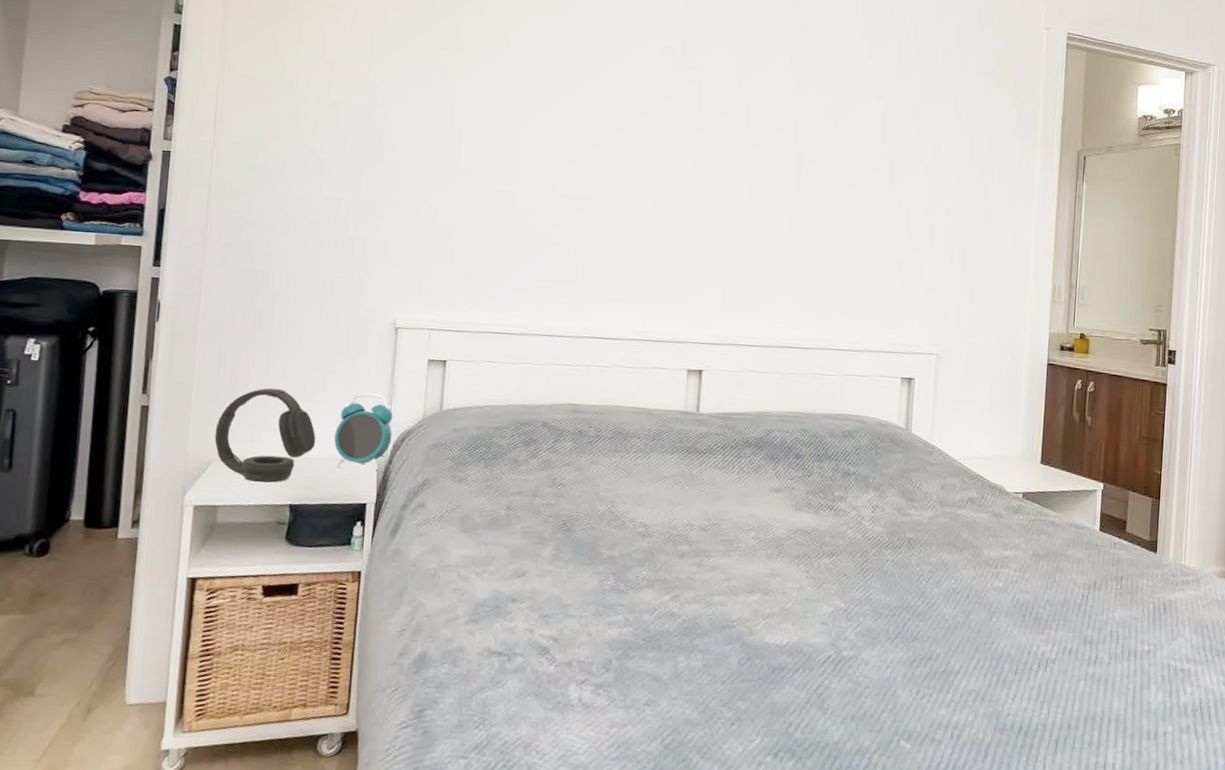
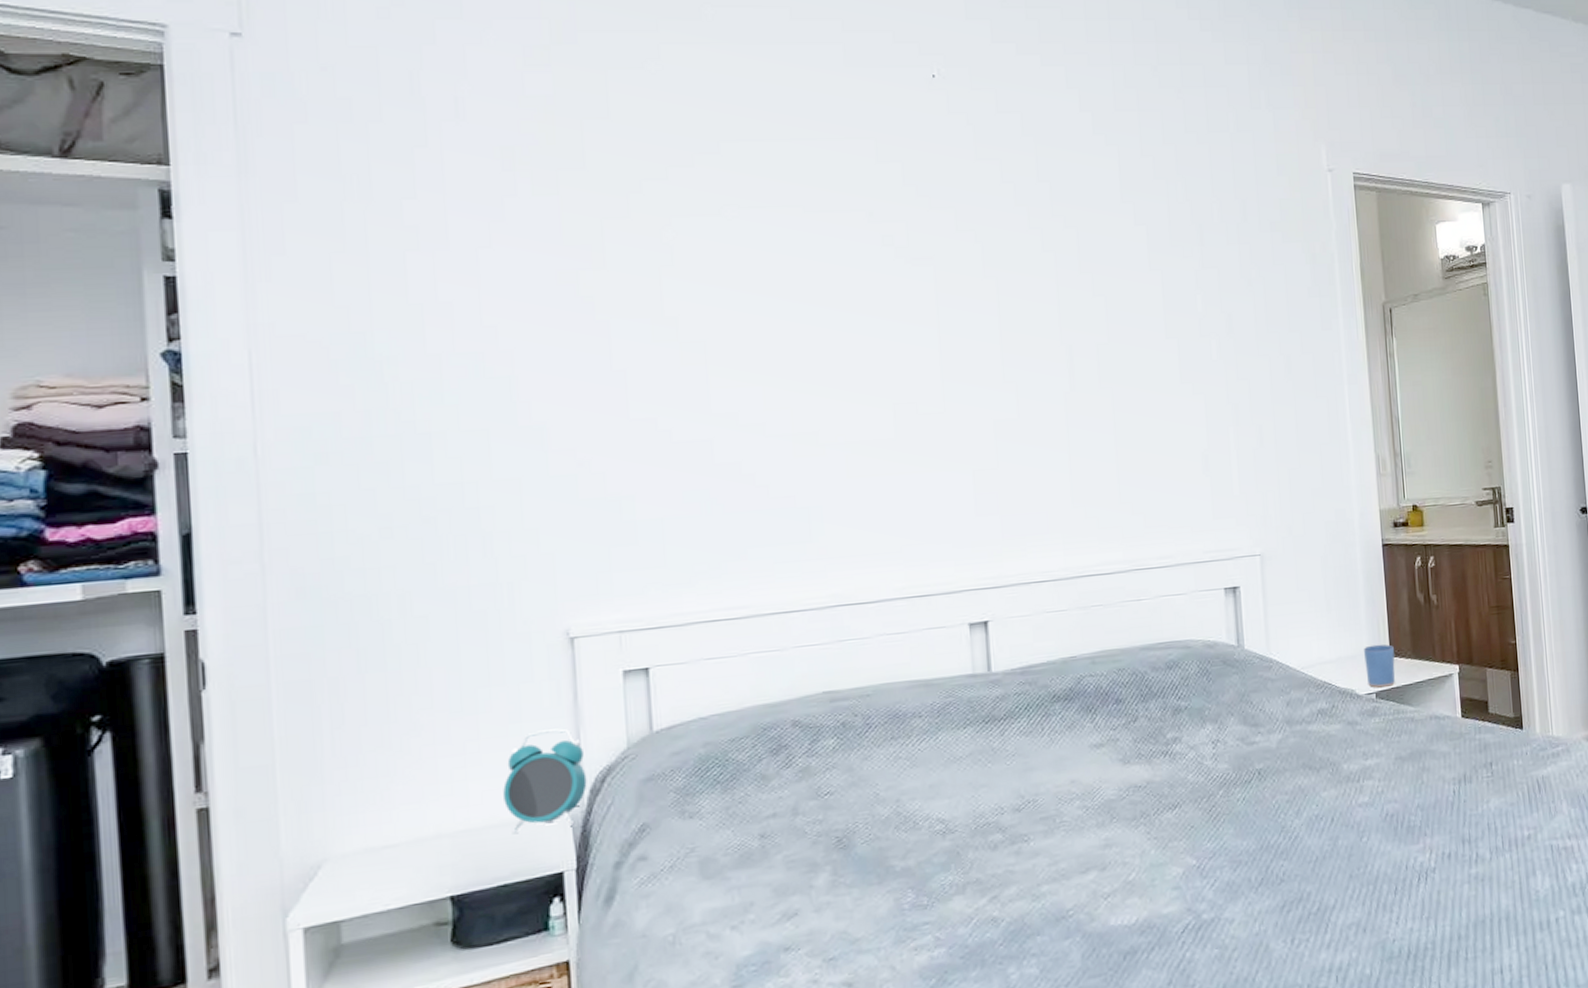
headphones: present [214,388,316,483] -> none [320,747,477,878]
mug: none [1016,450,1045,490] -> present [1363,644,1395,688]

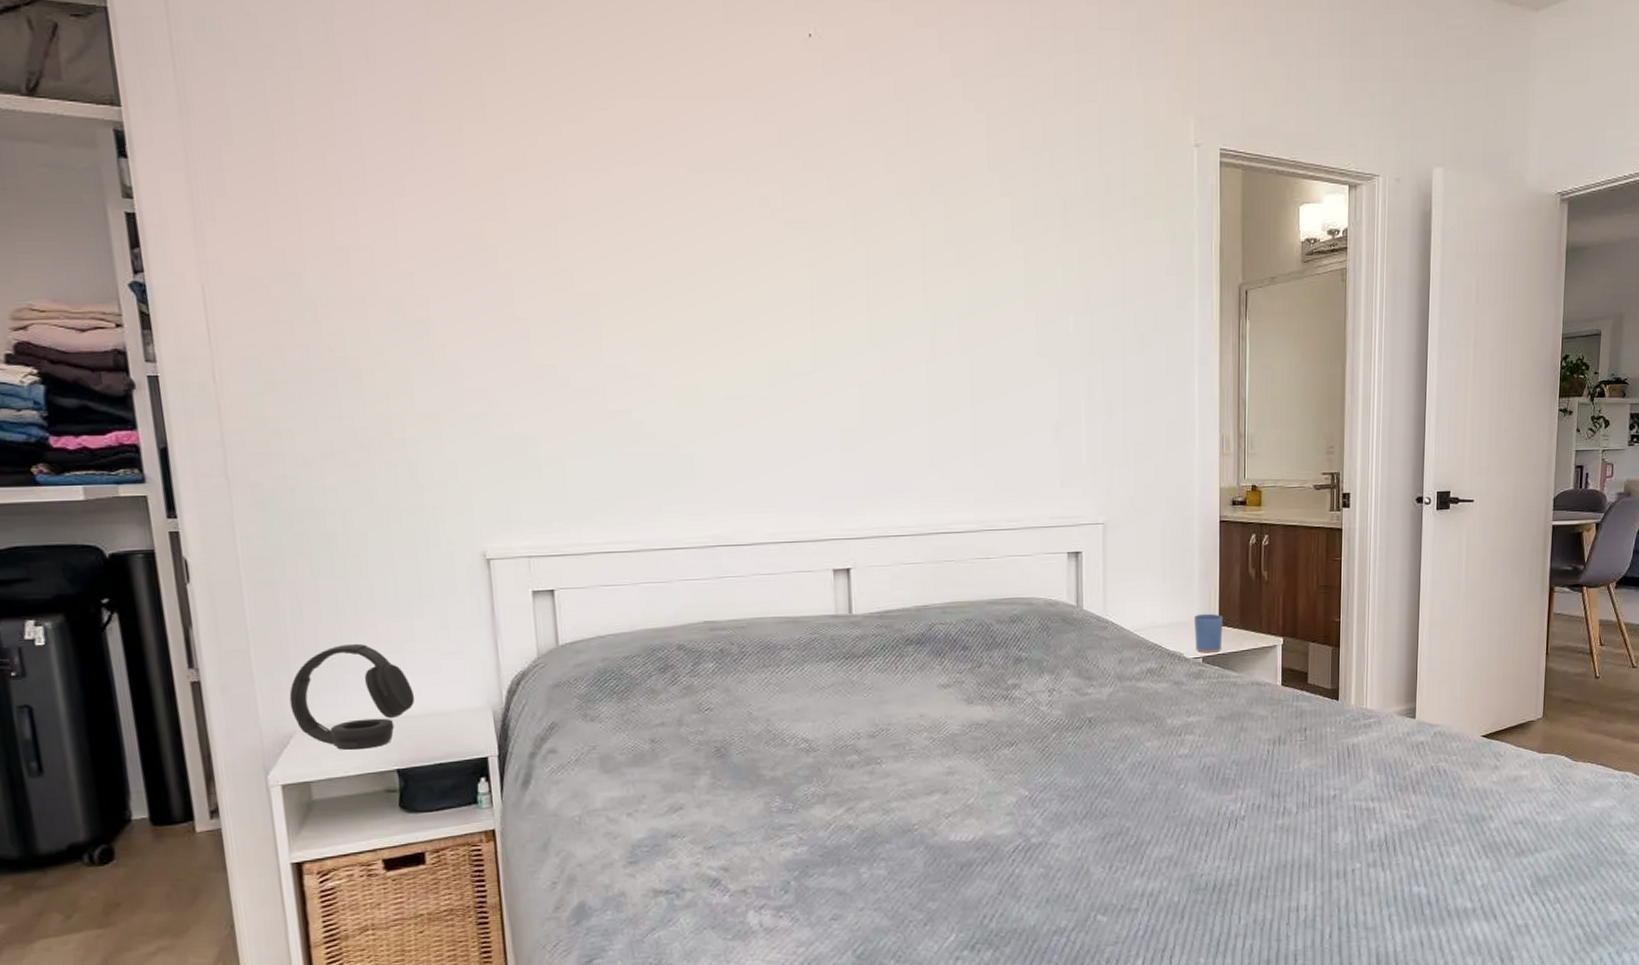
headphones: none [320,747,477,878] -> present [289,643,415,750]
alarm clock: present [503,728,587,833] -> none [436,637,505,722]

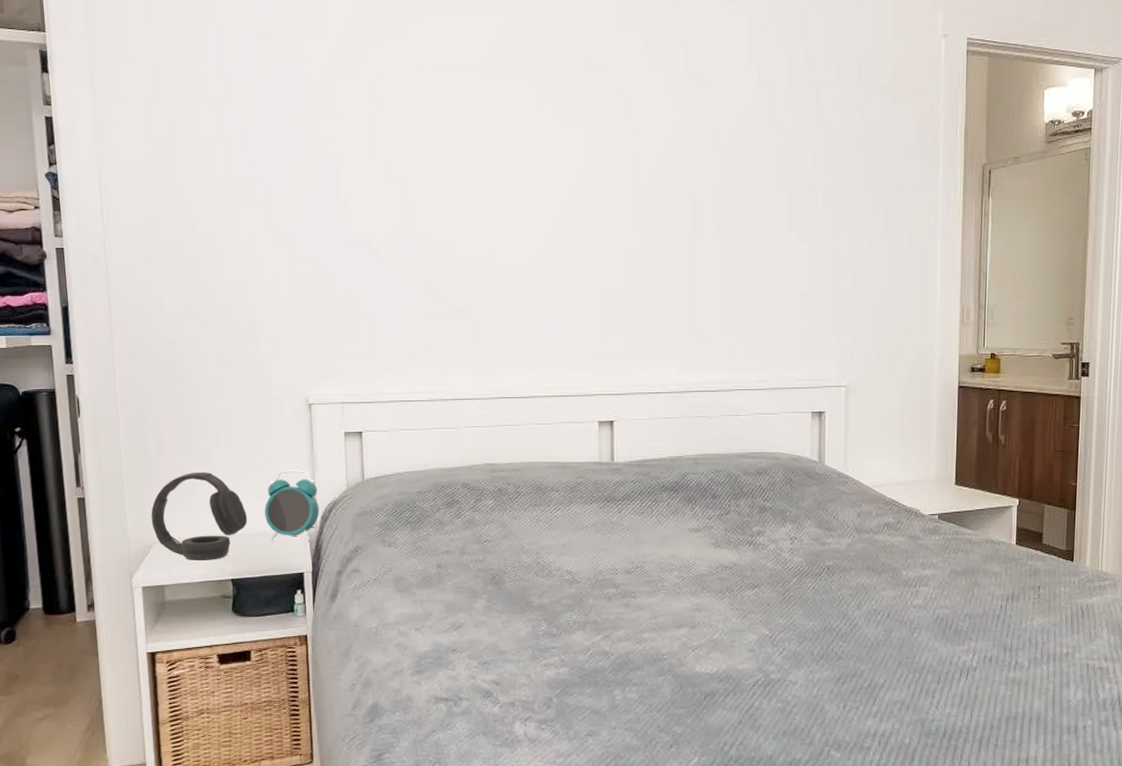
alarm clock: none [436,637,505,722] -> present [264,470,320,541]
mug: present [1193,613,1223,653] -> none [930,473,959,510]

